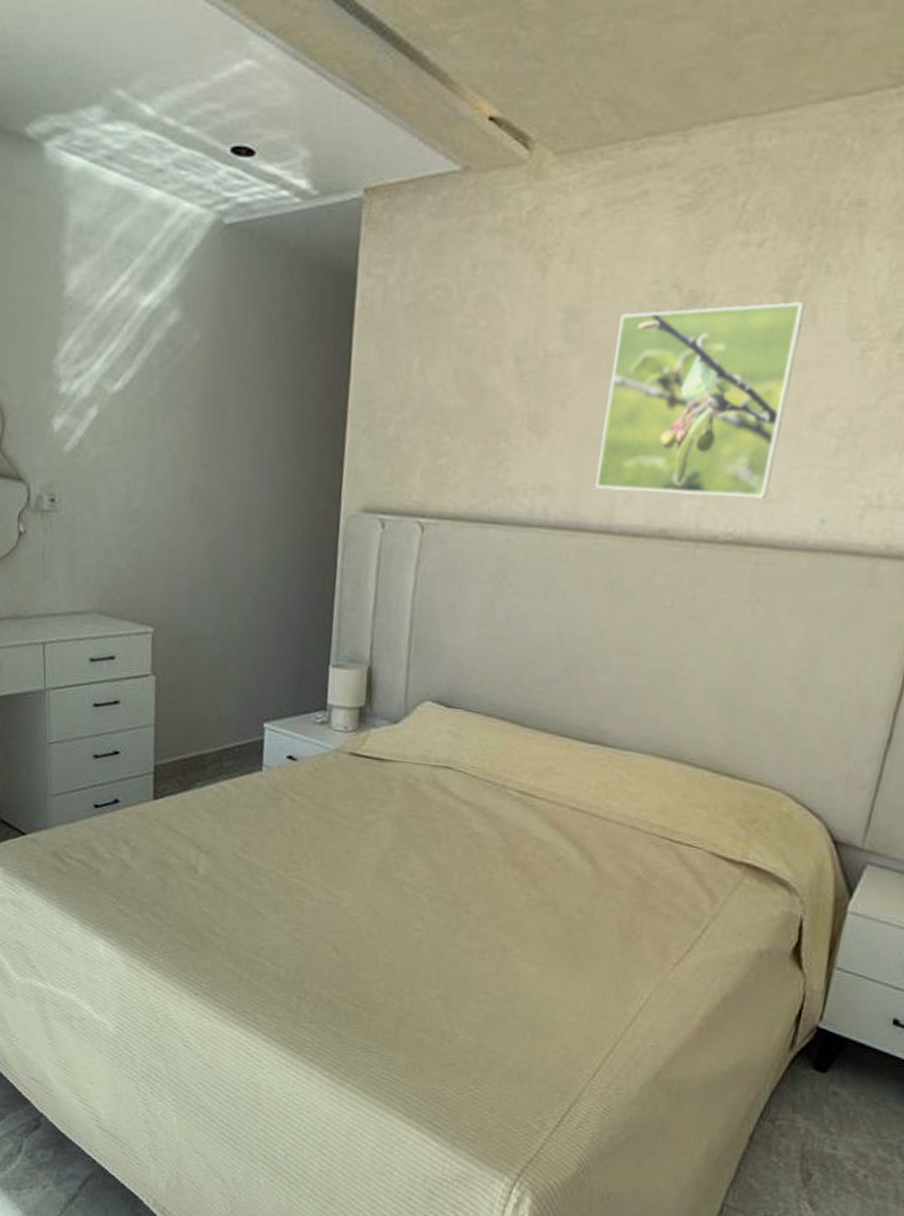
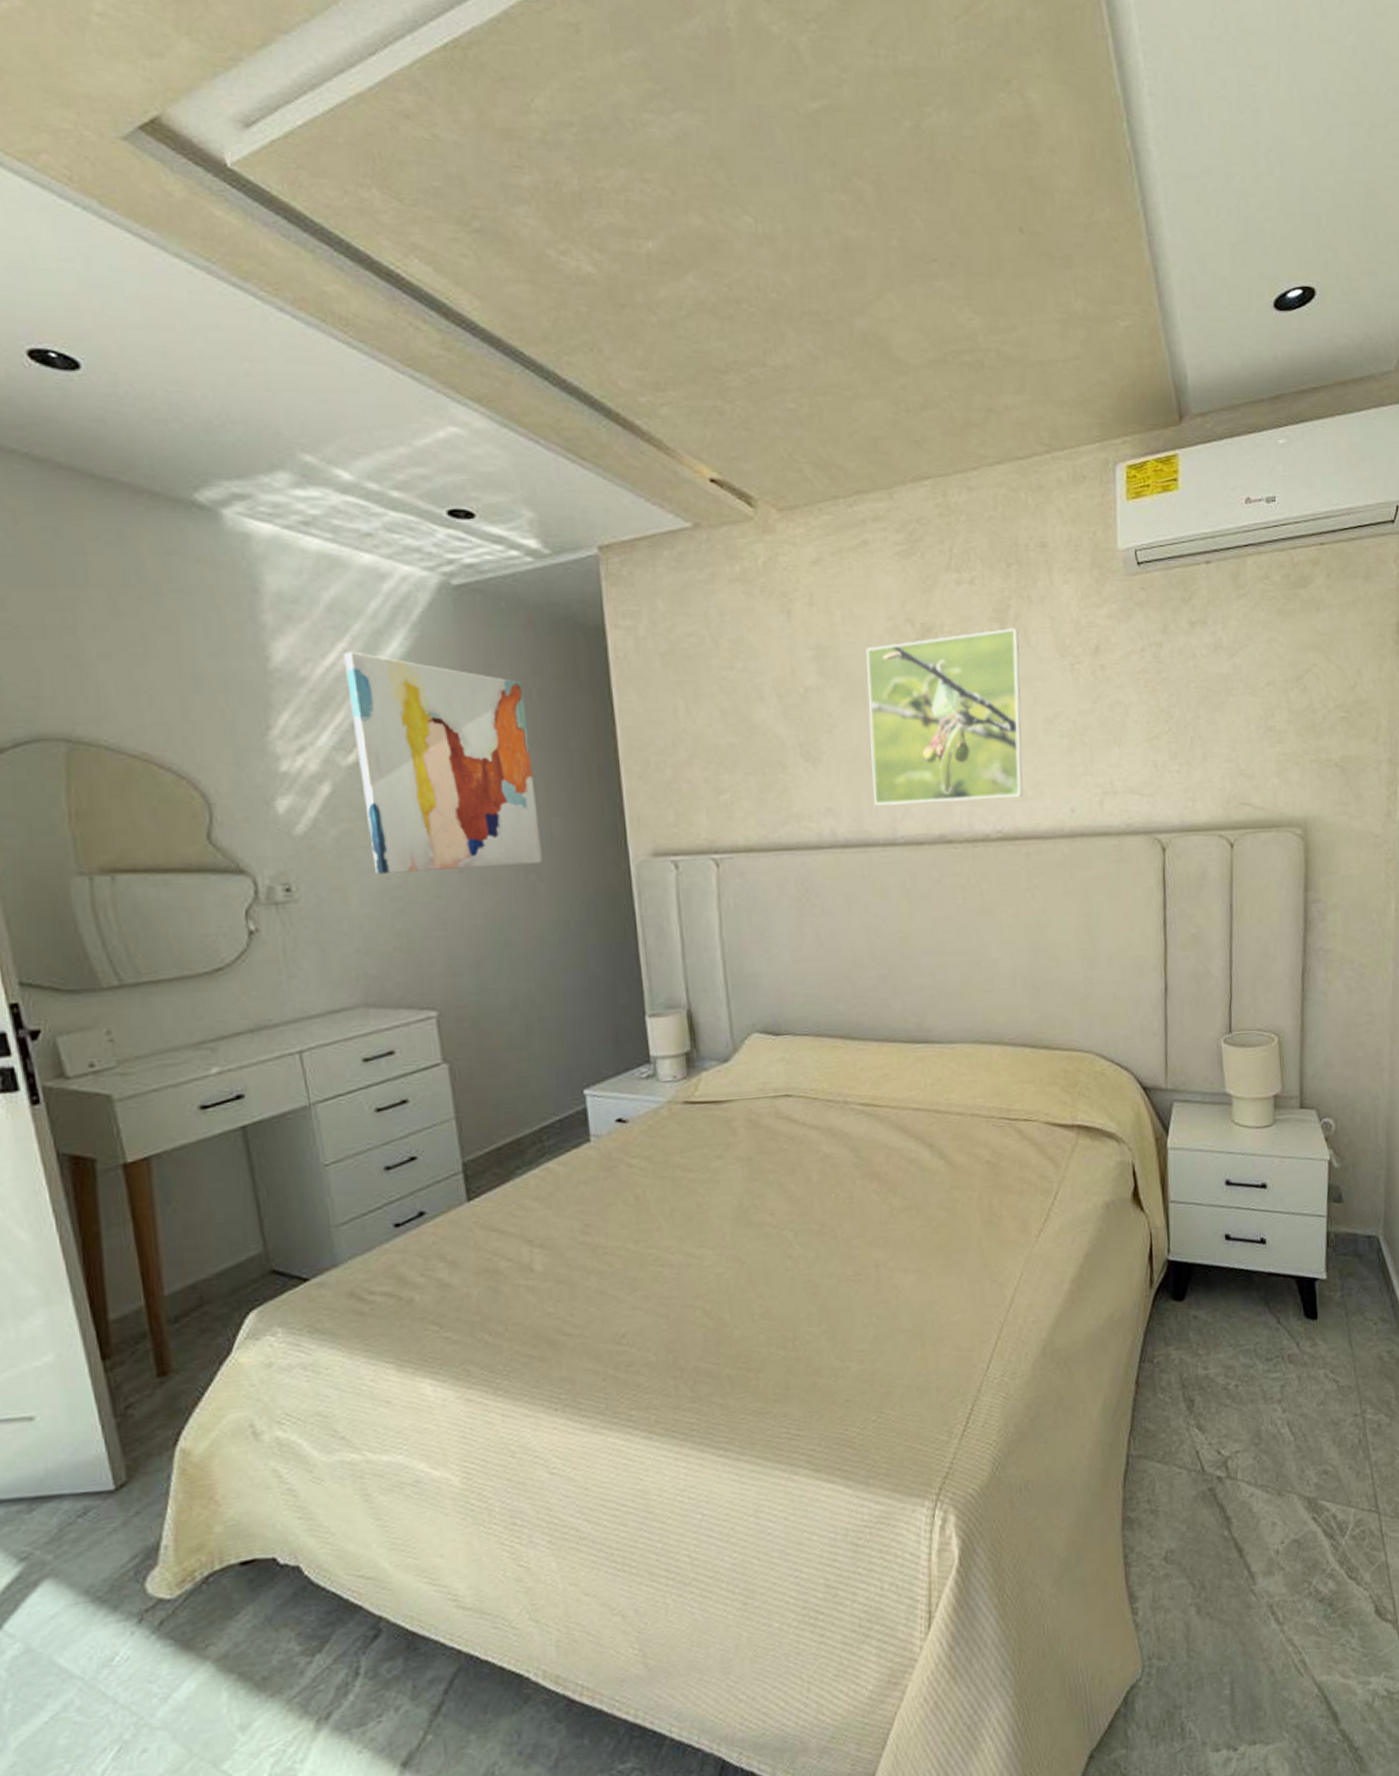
wall art: none [121,284,272,505] -> present [343,651,542,874]

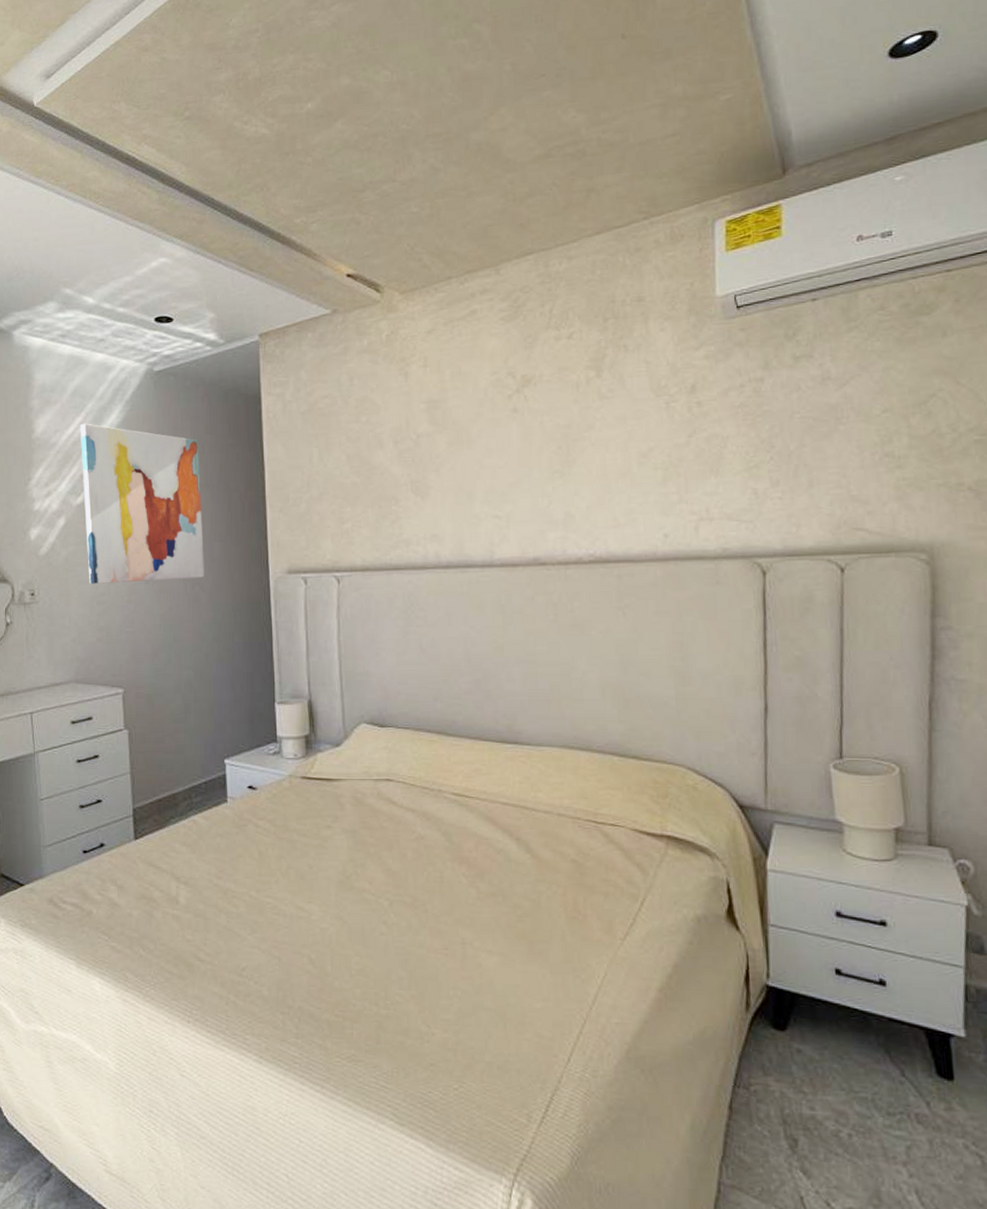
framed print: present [866,628,1023,805] -> none [471,374,616,532]

